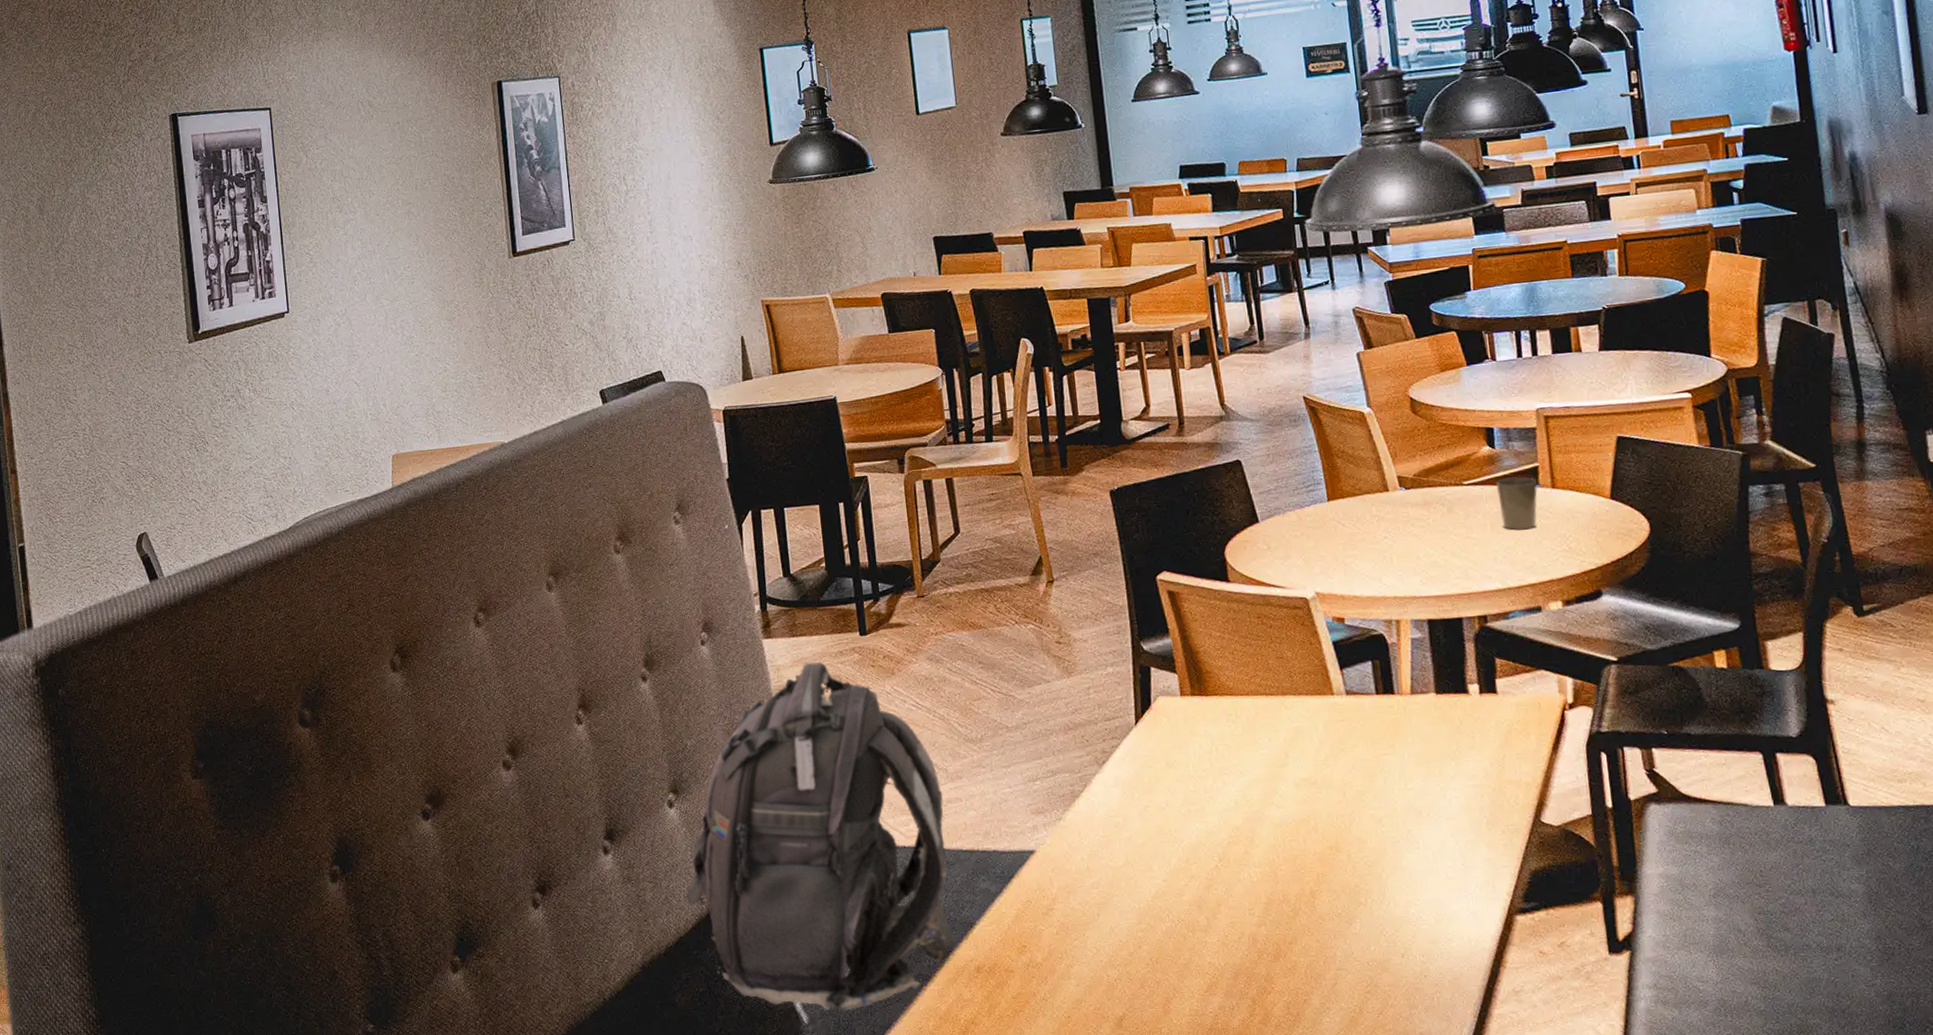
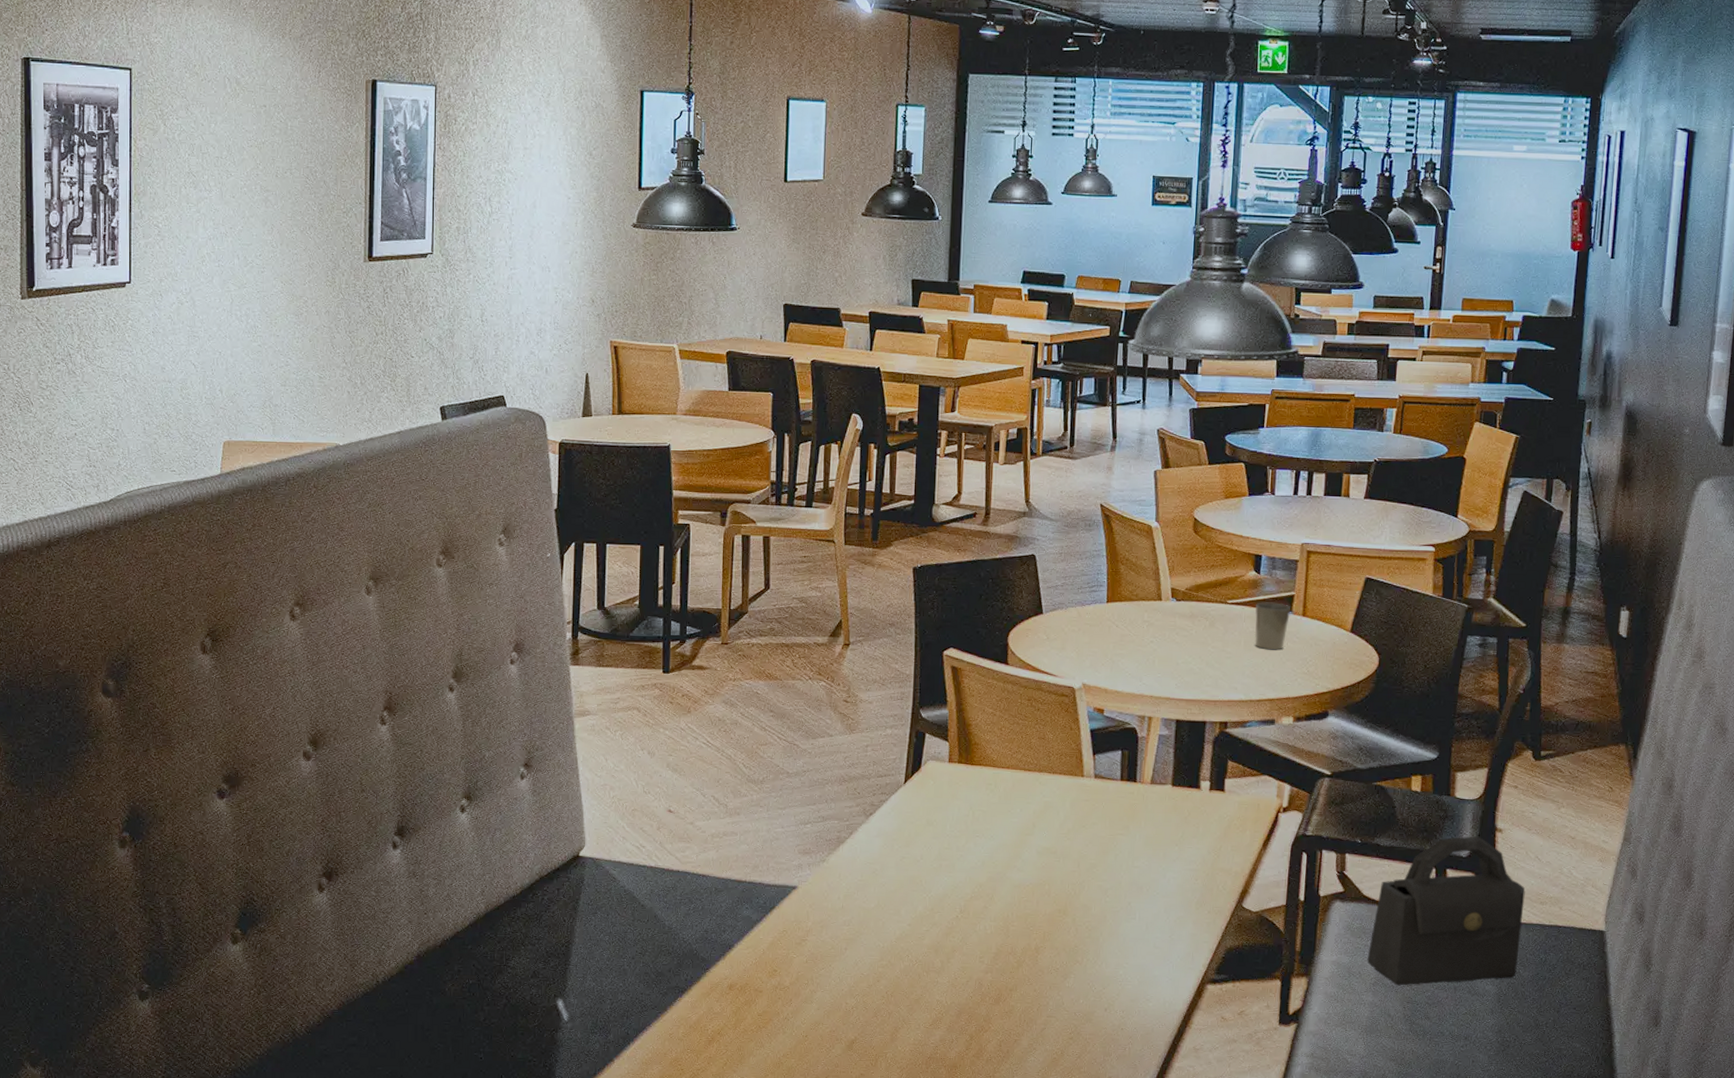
backpack: present [685,661,955,1011] -> none [466,692,720,1013]
handbag: none [1699,711,1885,895] -> present [1367,836,1526,986]

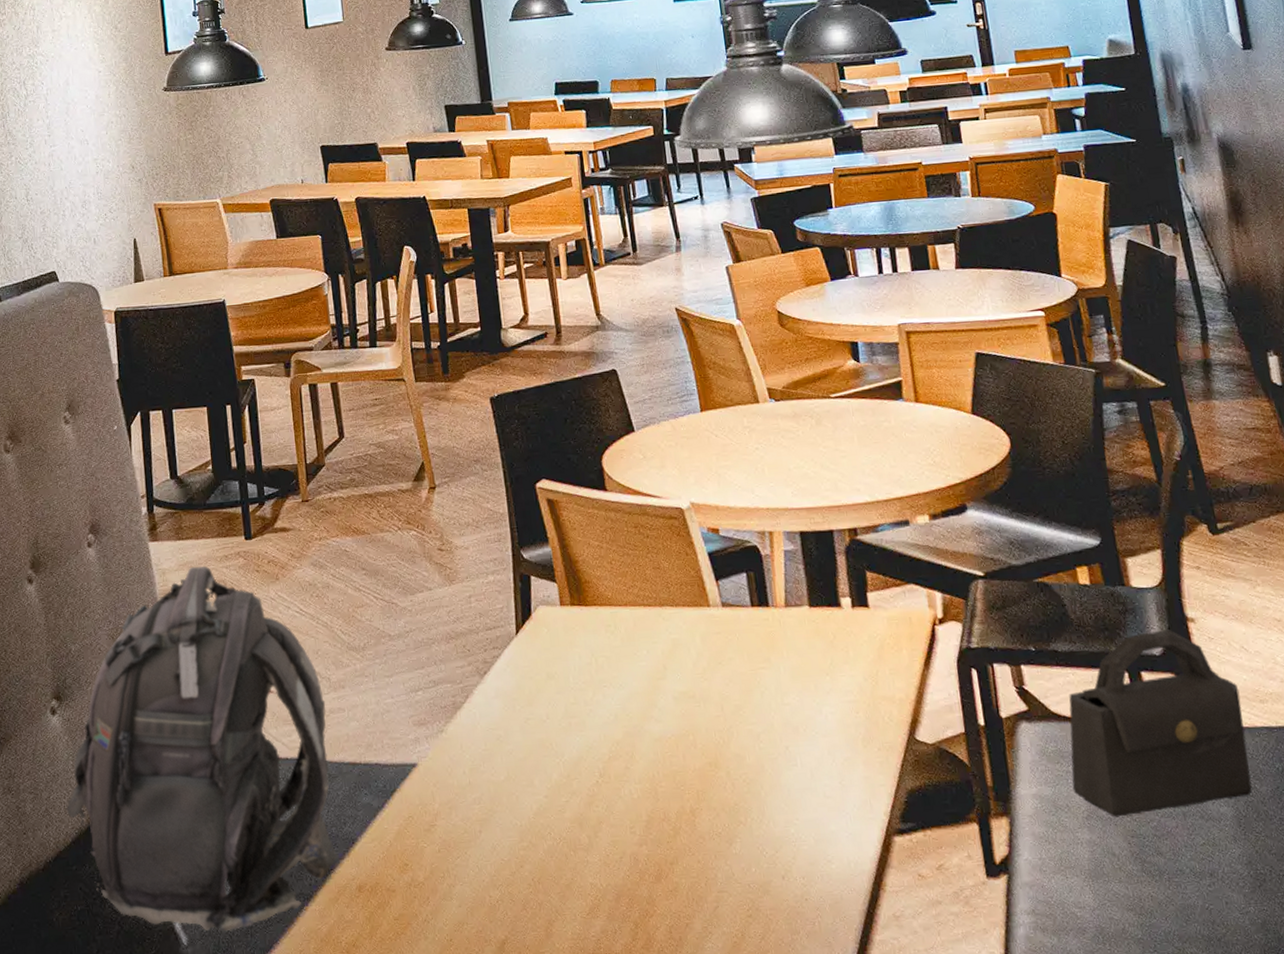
backpack: none [466,692,720,1013] -> present [65,565,337,932]
cup: present [1254,602,1291,650] -> none [862,390,902,443]

